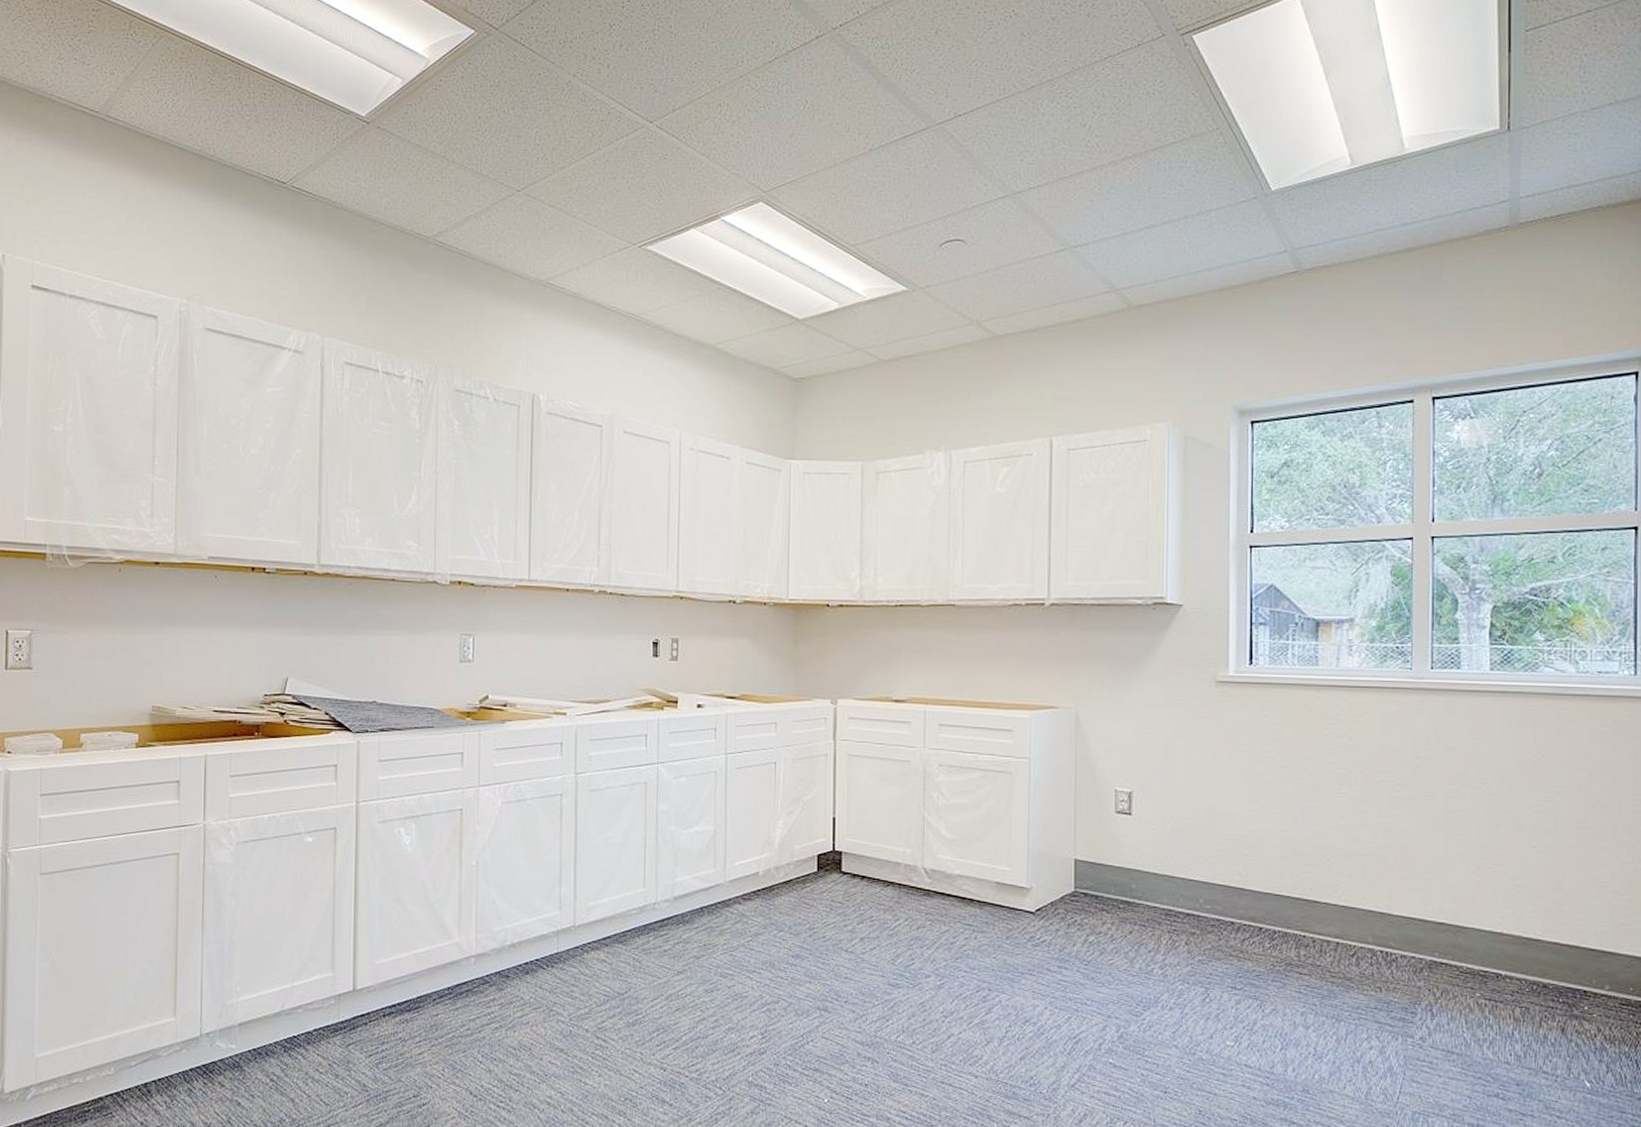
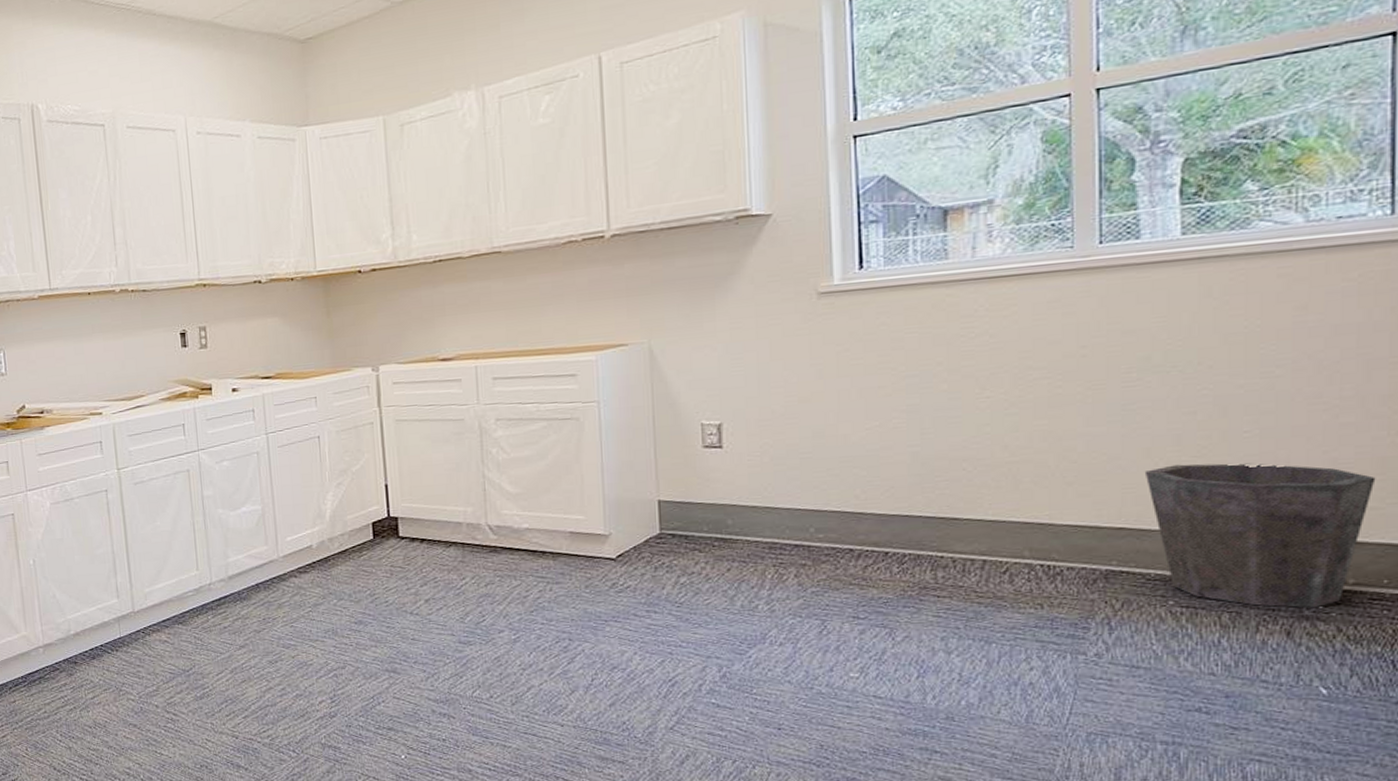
waste bin: none [1461,870,1625,1008] -> present [1146,463,1376,608]

